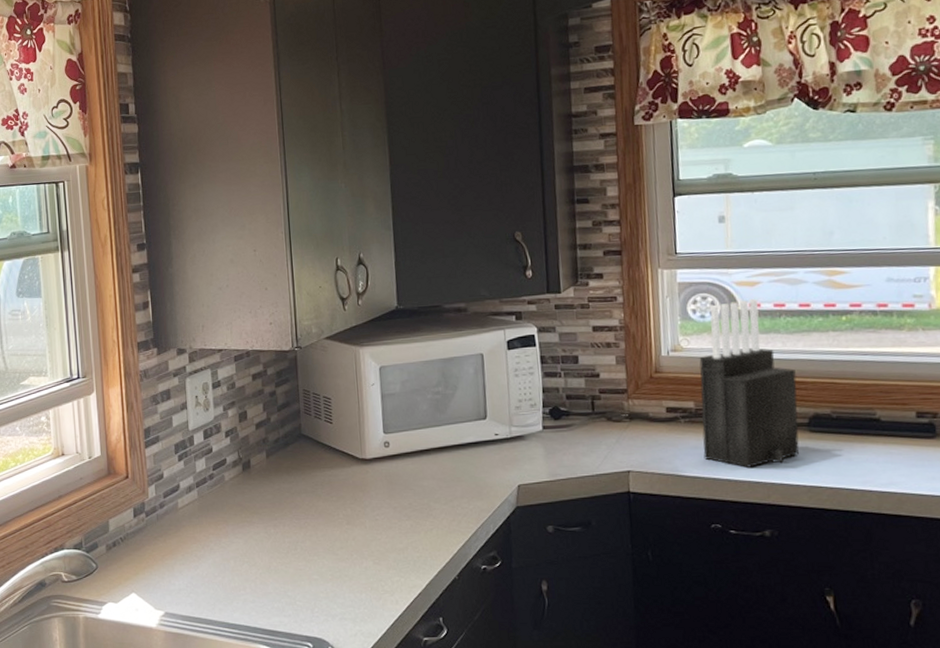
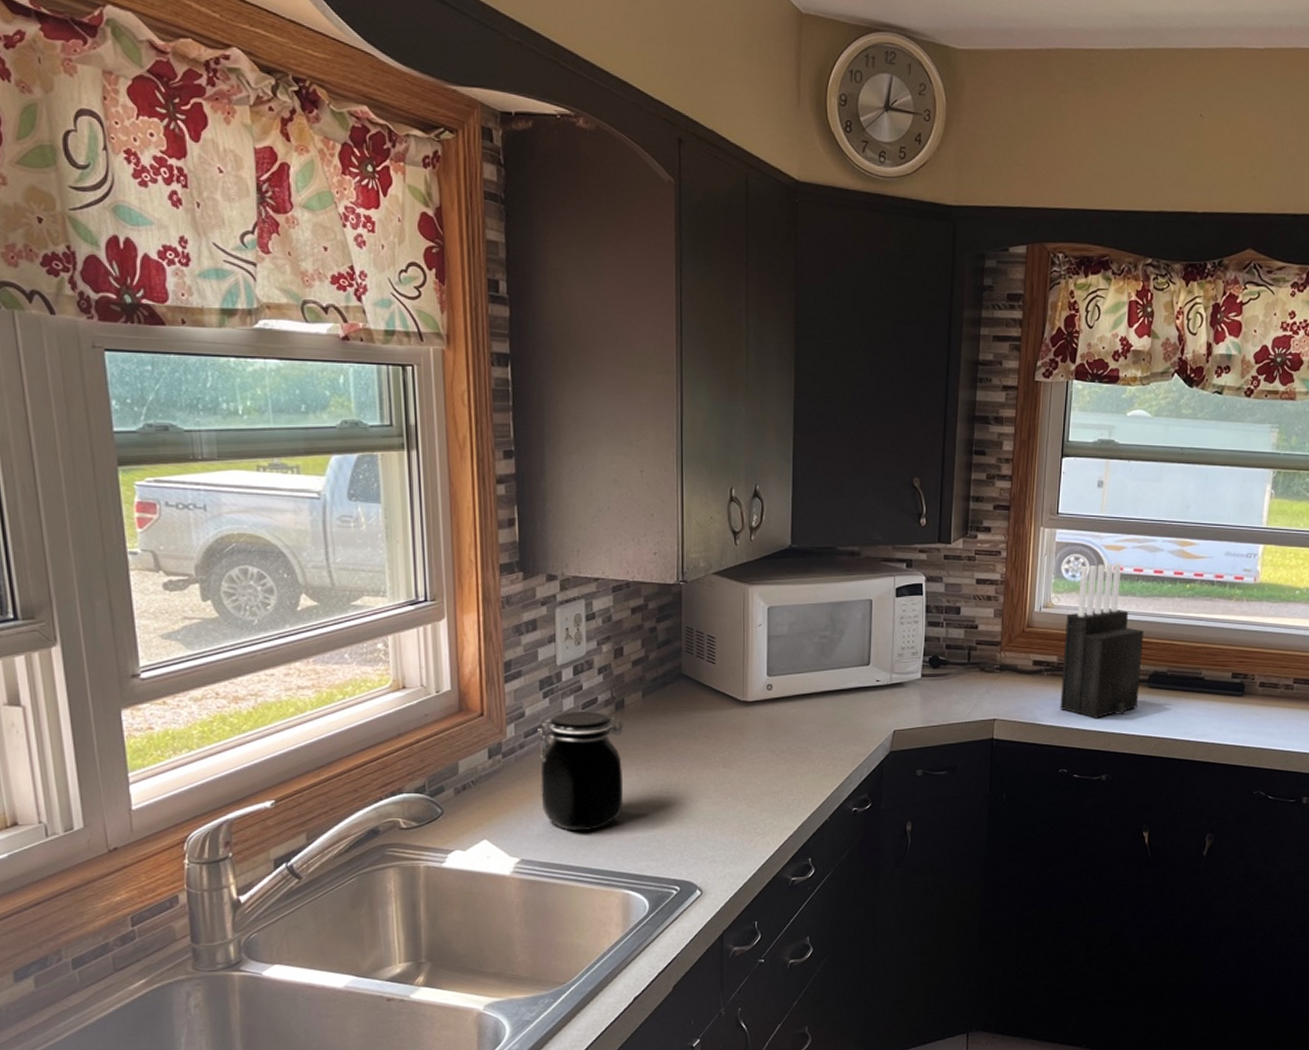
jar: none [175,472,254,587] -> present [538,711,624,832]

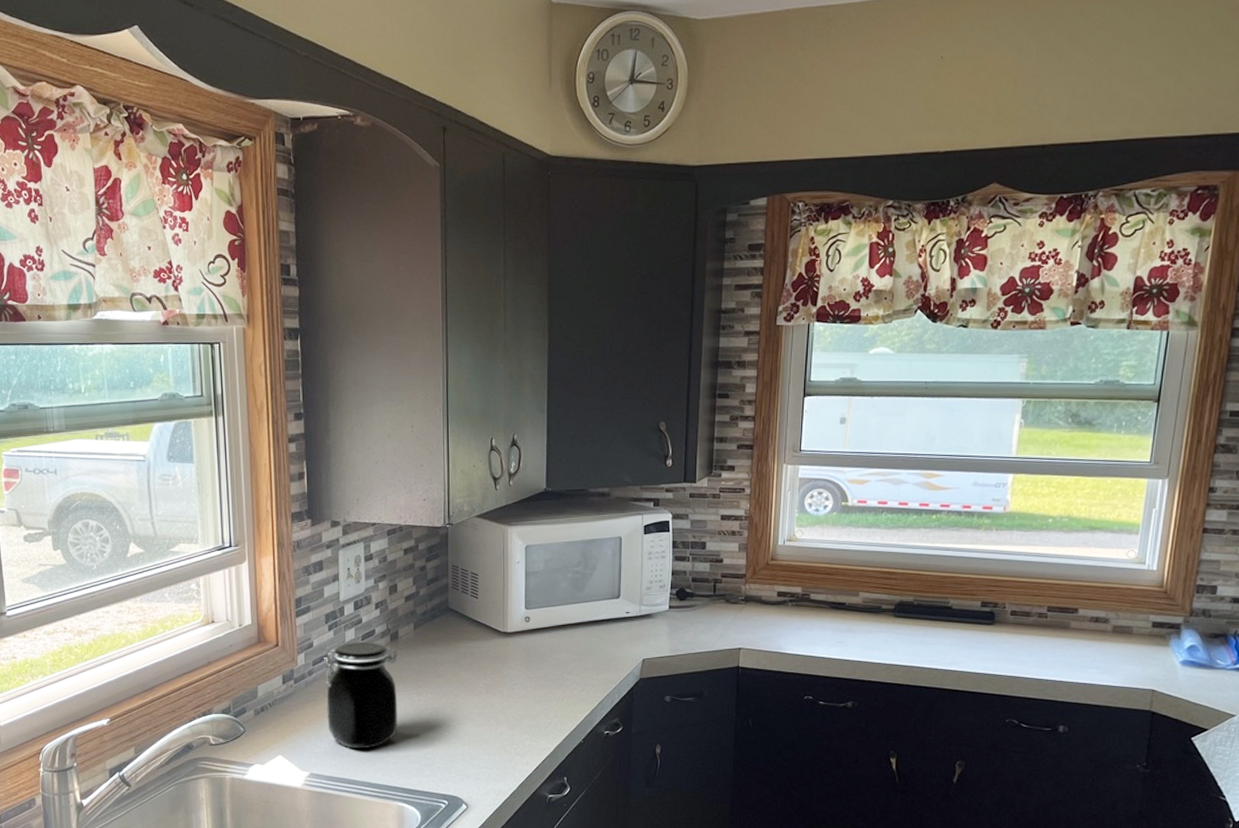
knife block: present [1060,563,1144,718] -> none [804,496,889,647]

